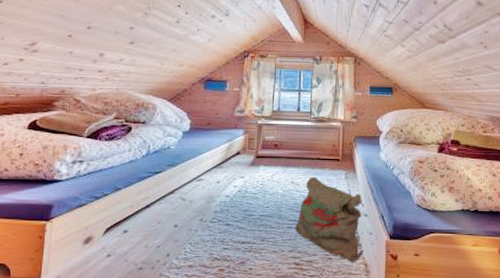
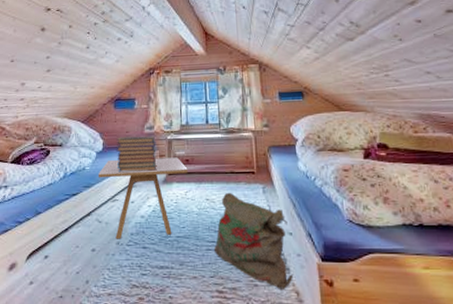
side table: none [183,141,276,217] -> present [97,157,188,239]
book stack: none [204,118,246,154] -> present [116,135,157,173]

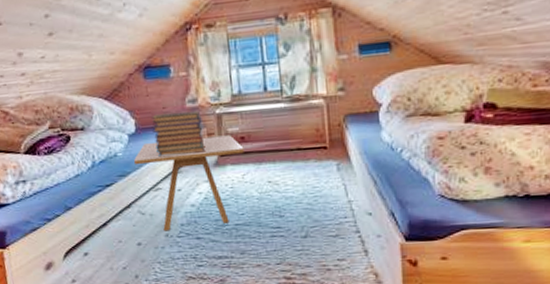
bag: present [214,192,293,289] -> none [280,172,372,272]

